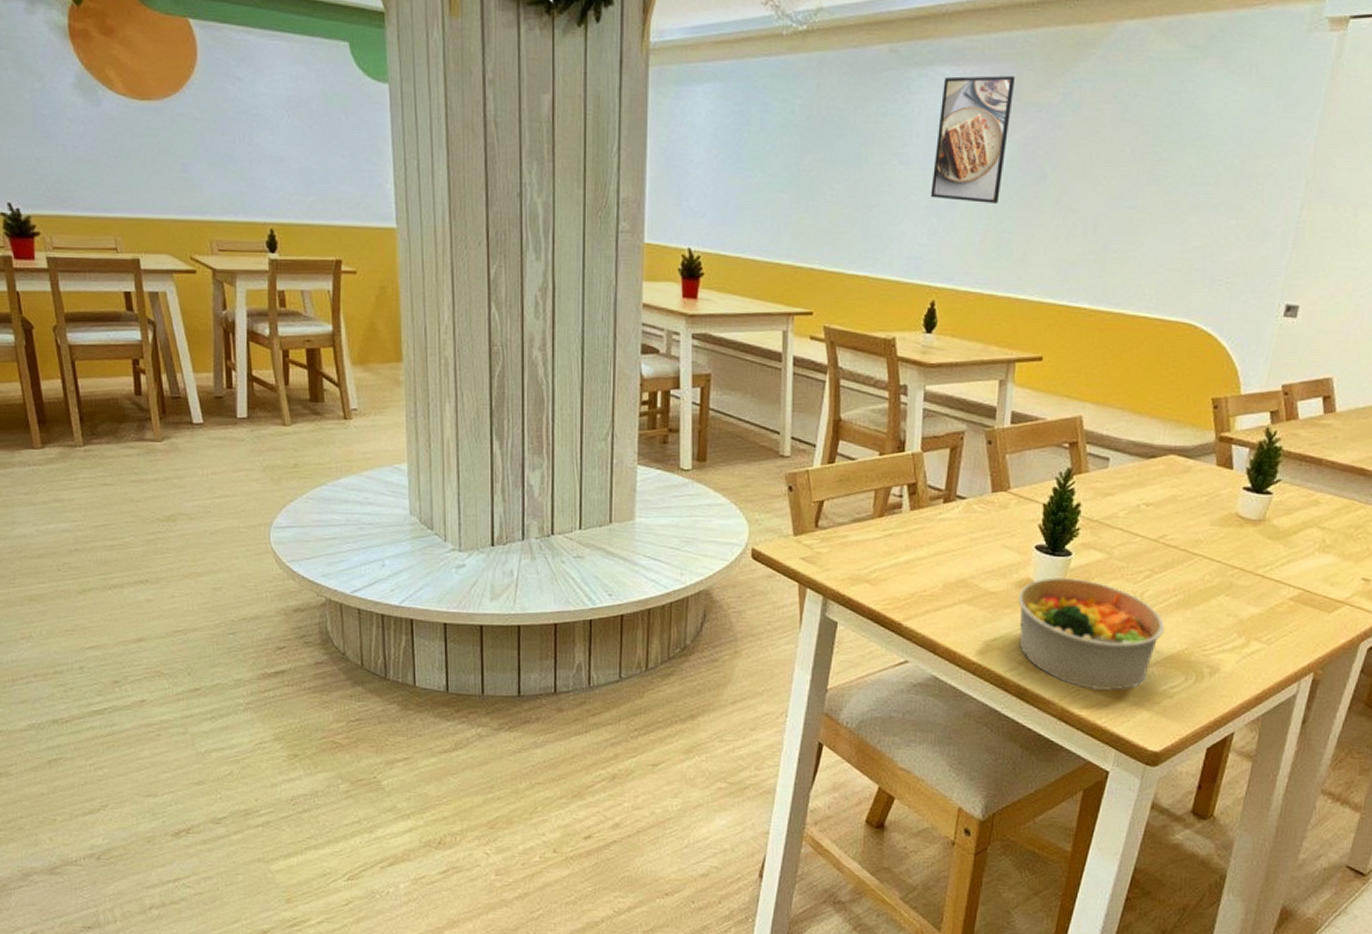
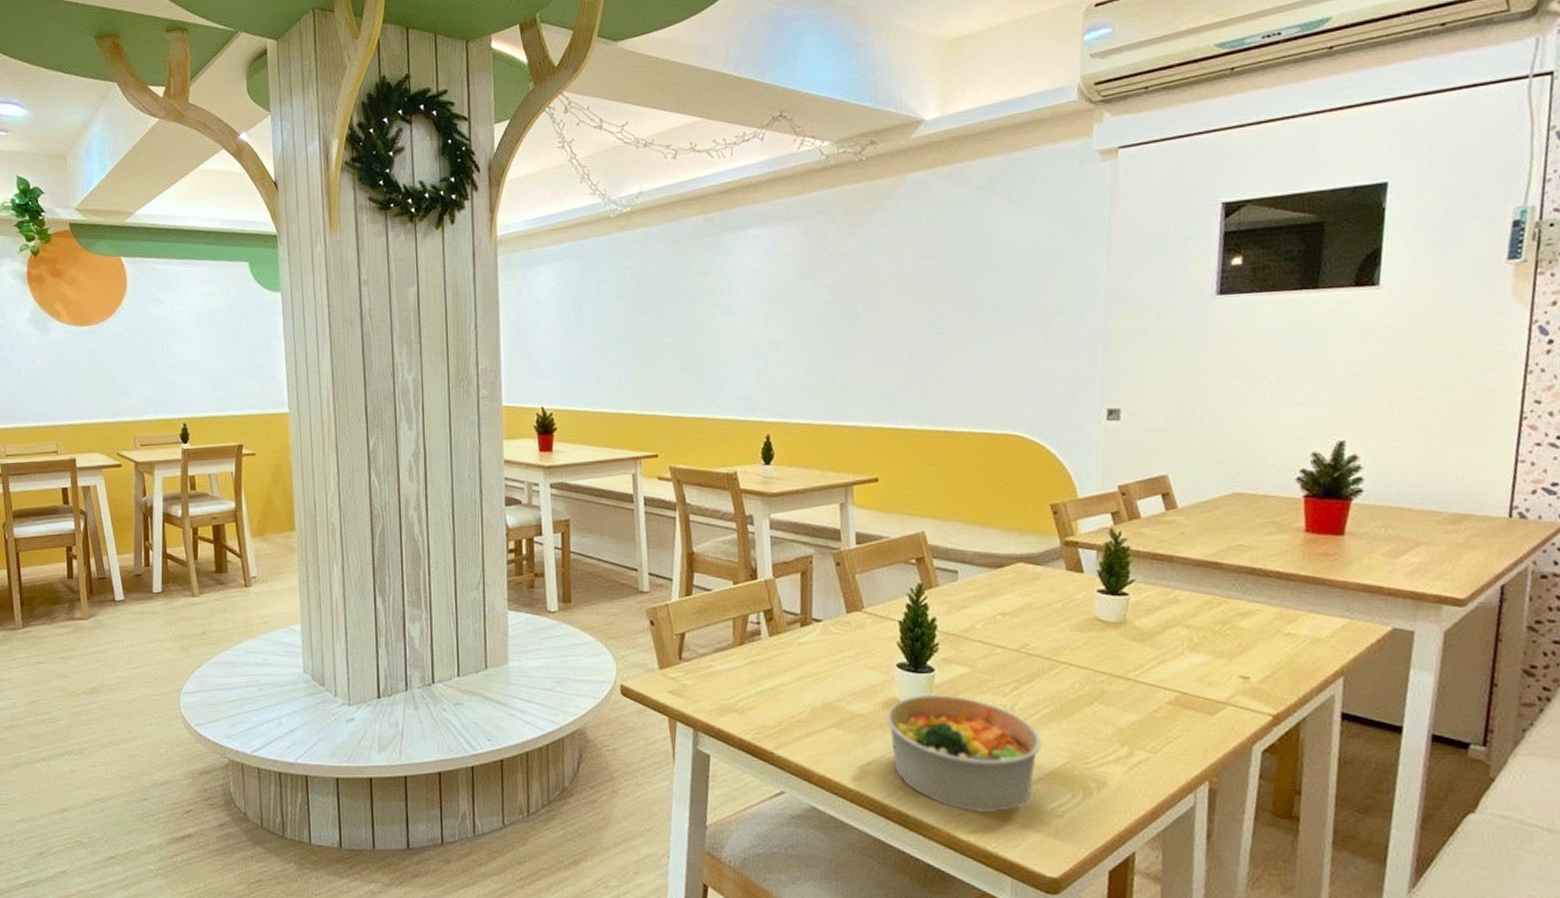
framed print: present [930,76,1016,203] -> none [754,230,820,343]

